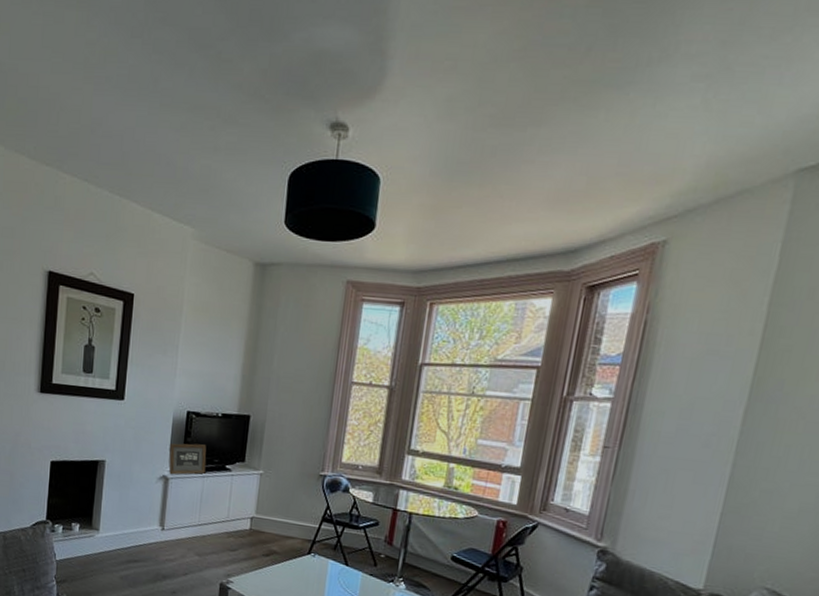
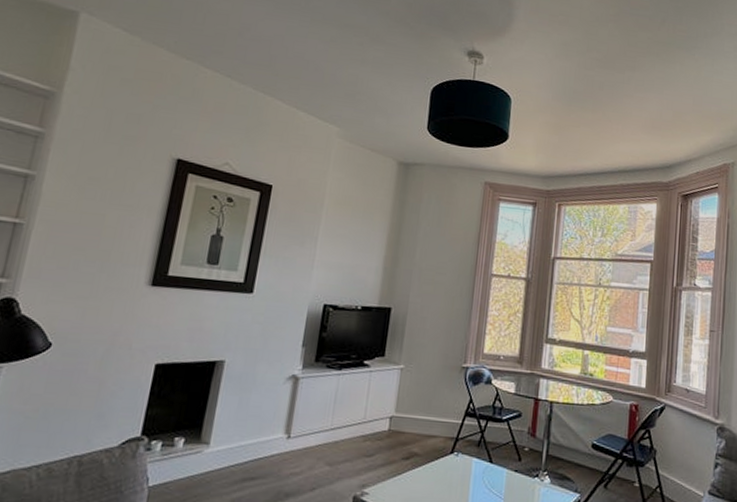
picture frame: present [169,443,207,475] -> none [300,338,344,374]

